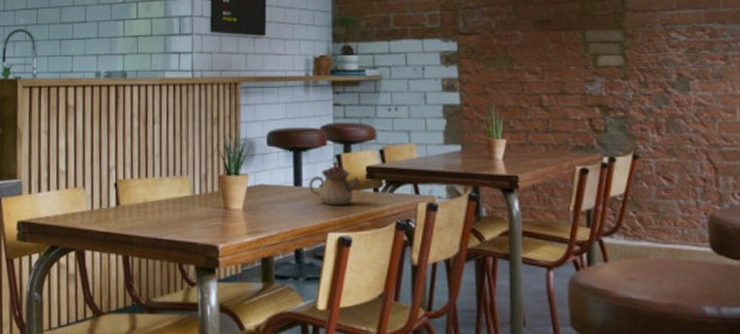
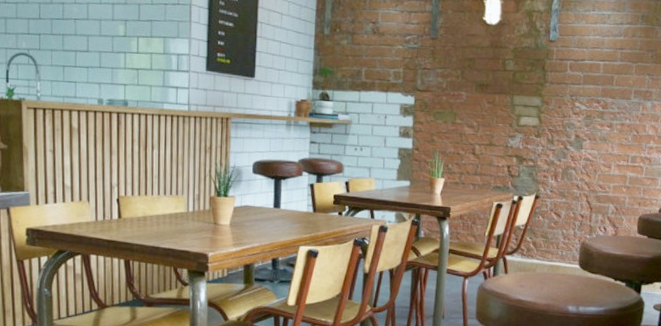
teapot: present [309,161,359,206] -> none [286,189,327,225]

